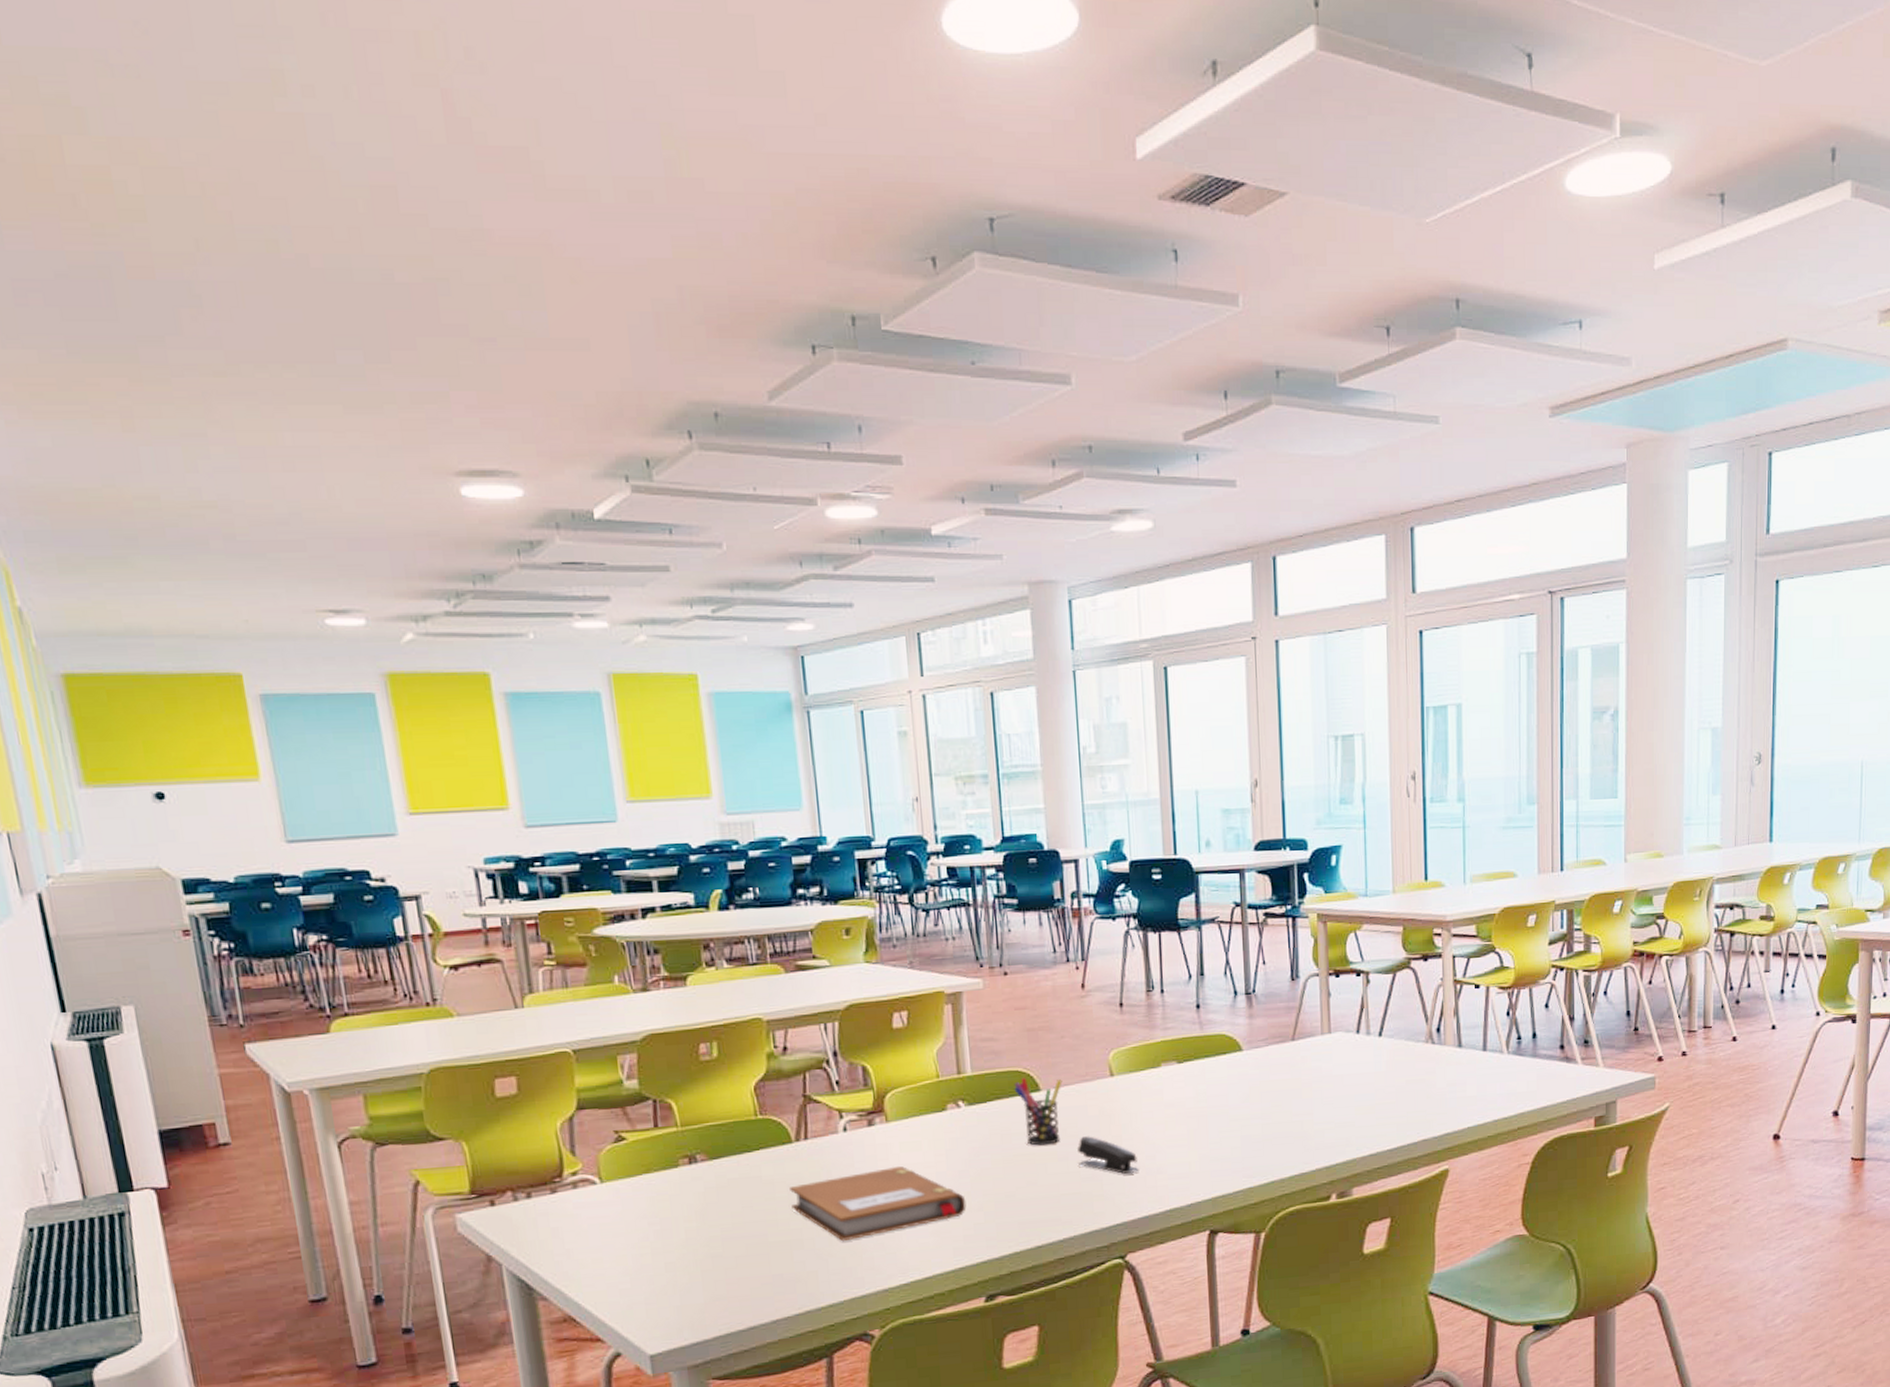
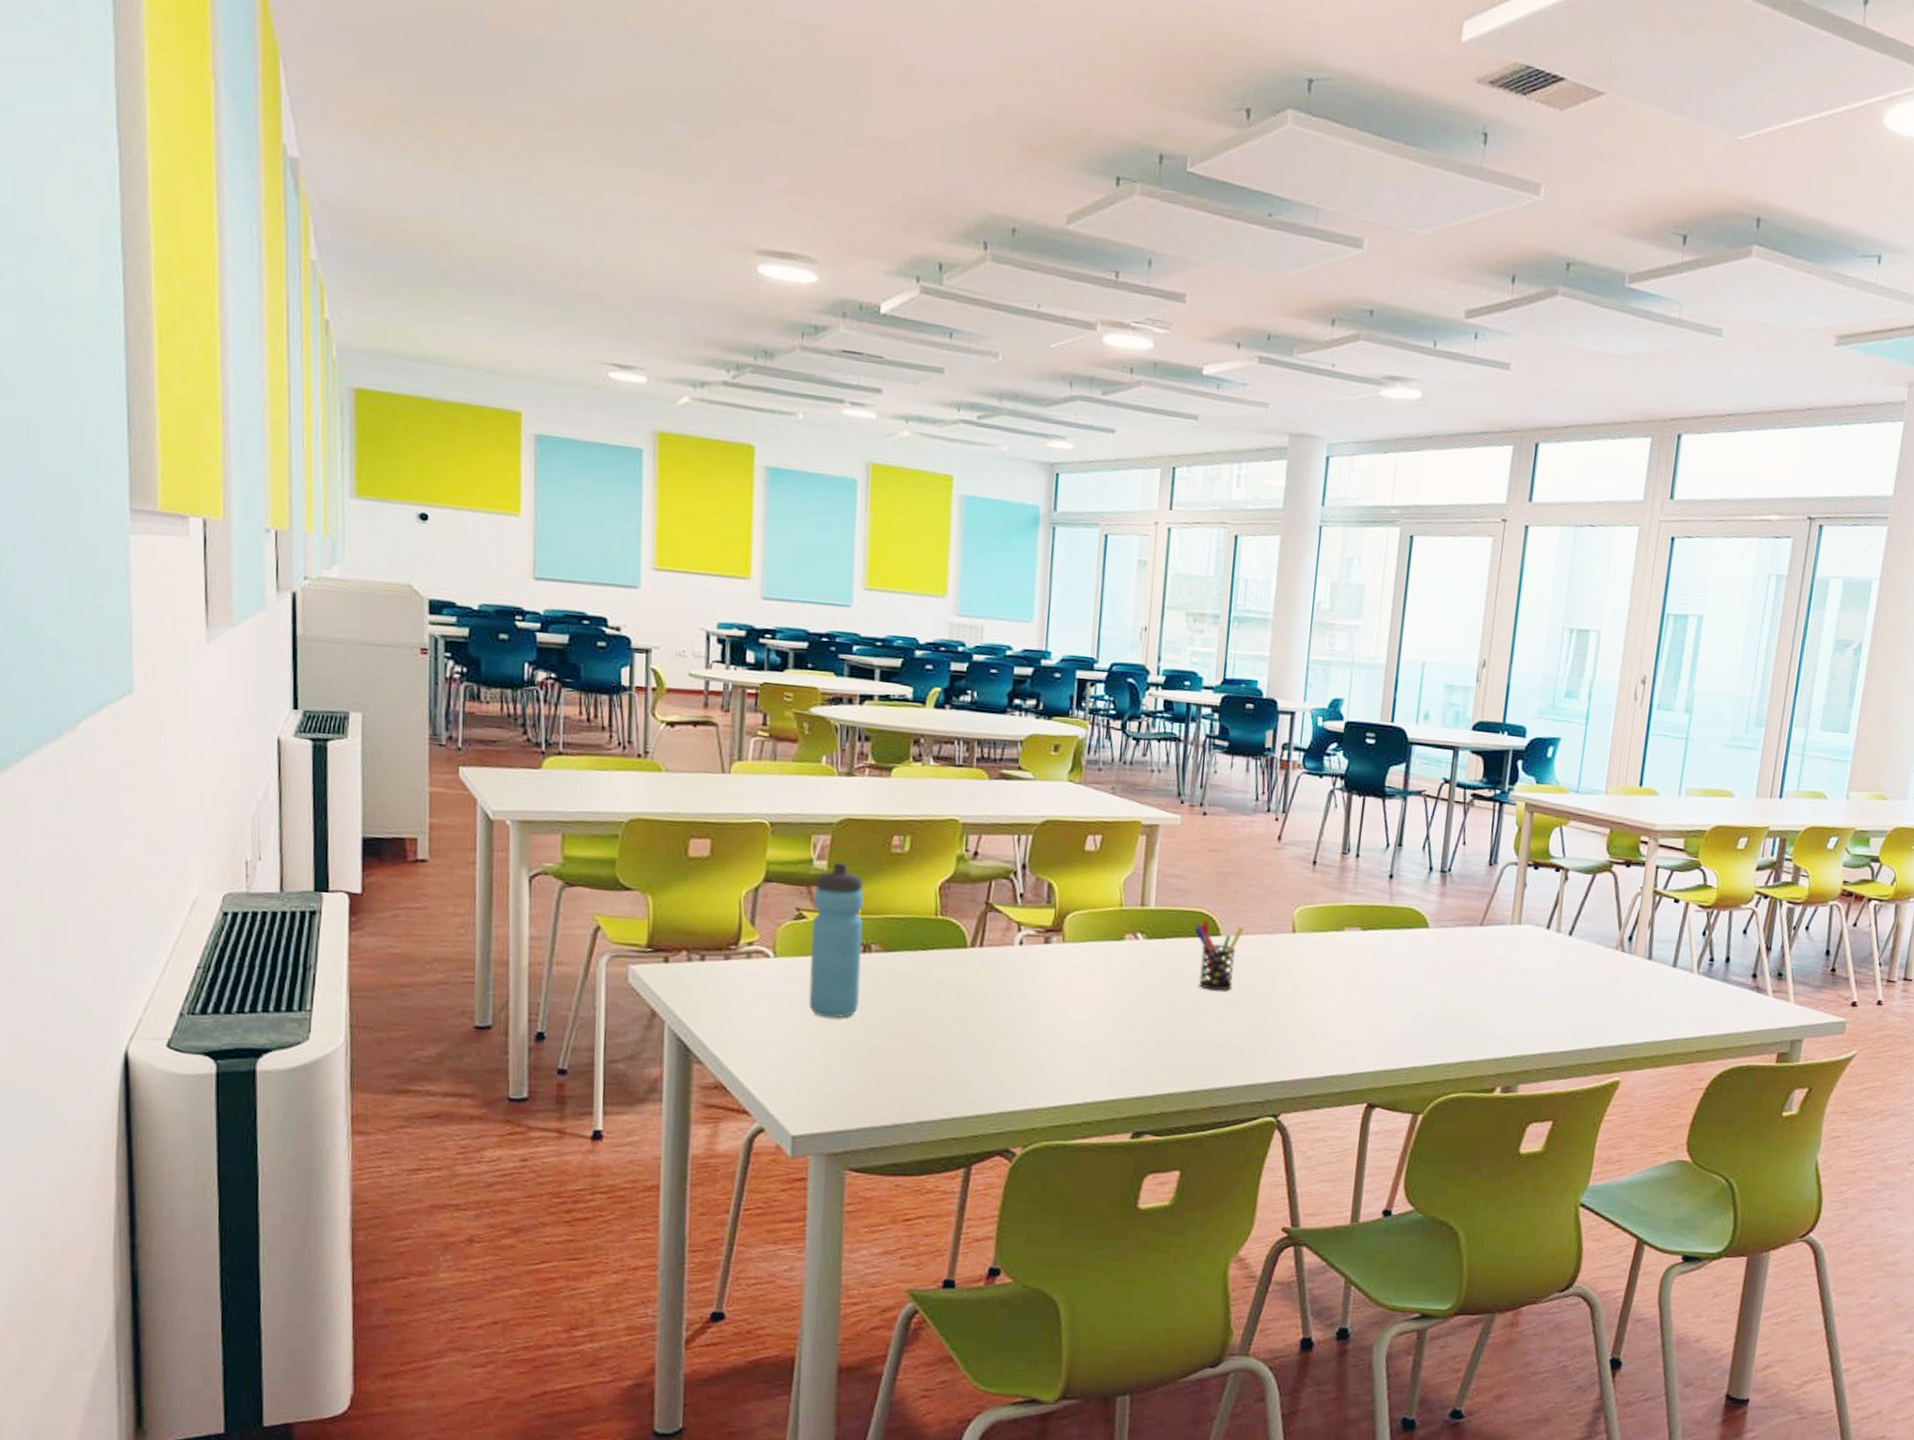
water bottle: none [629,1078,695,1234] -> present [808,862,864,1018]
notebook: present [790,1166,967,1242] -> none [956,988,1129,1055]
stapler: present [1076,1136,1139,1174] -> none [1245,988,1306,1033]

